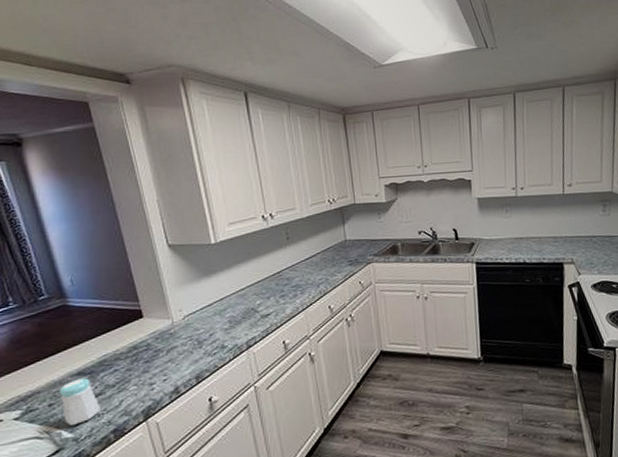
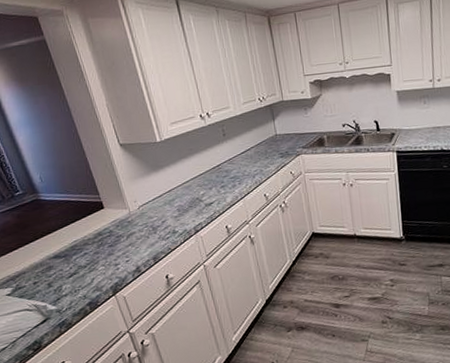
salt shaker: present [58,378,100,425] -> none [40,260,76,300]

